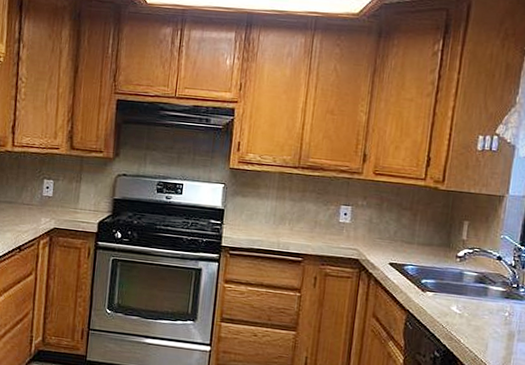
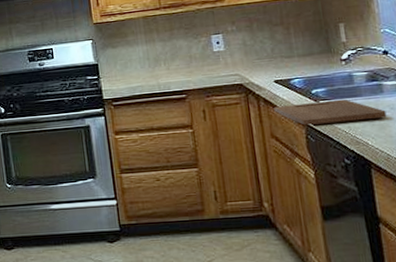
cutting board: none [382,288,485,320] -> present [274,99,387,125]

